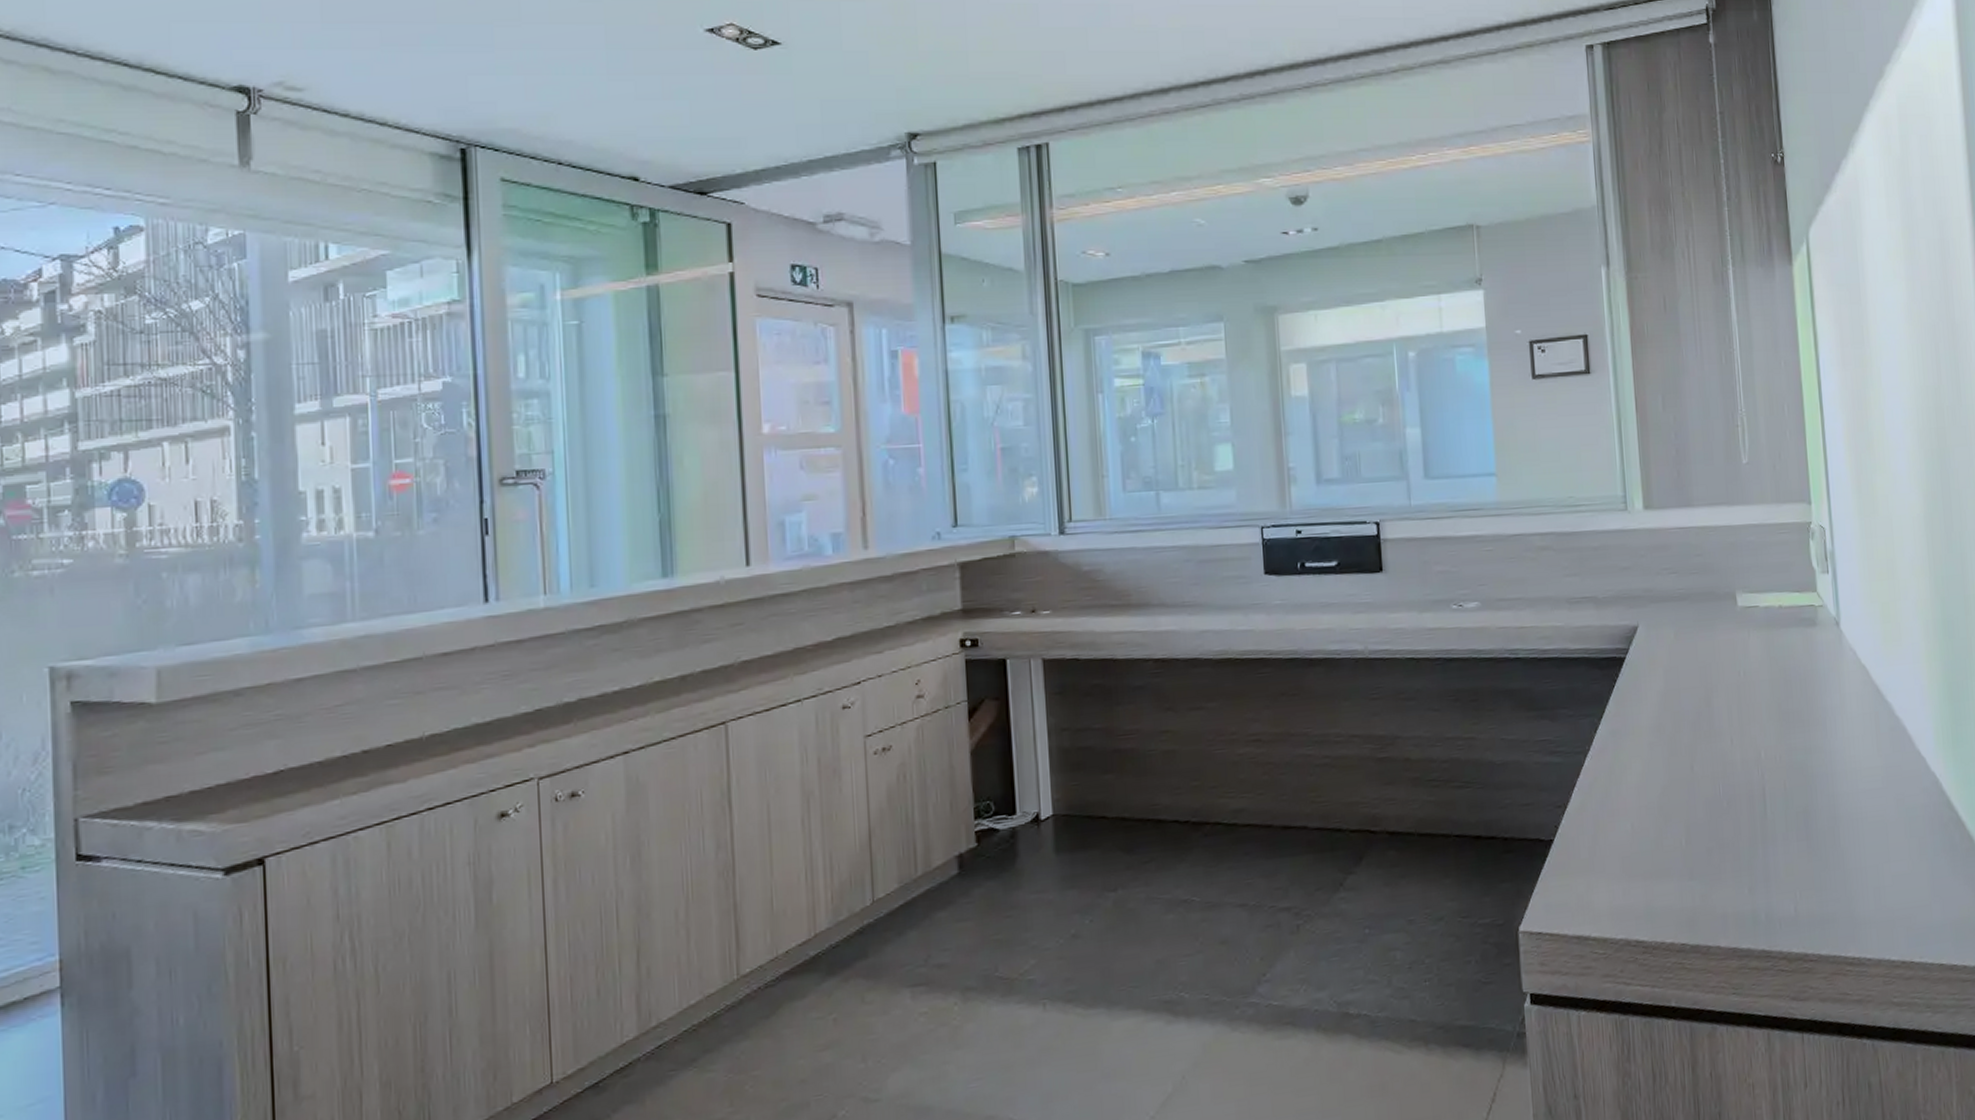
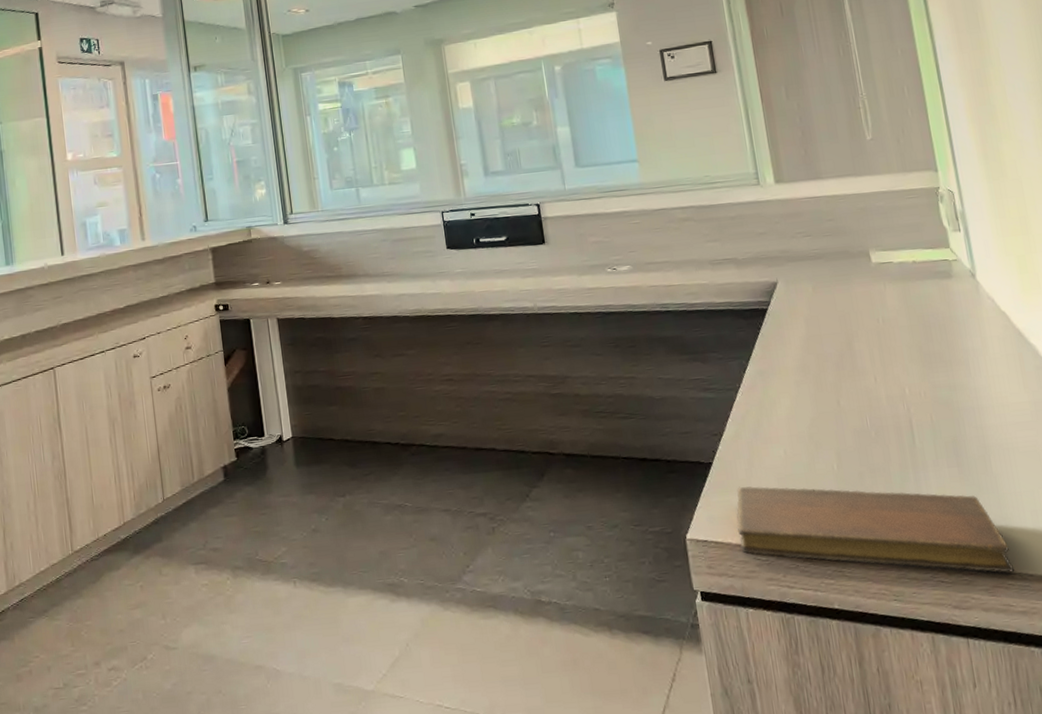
notebook: none [1575,866,1854,958] -> present [737,486,1015,573]

